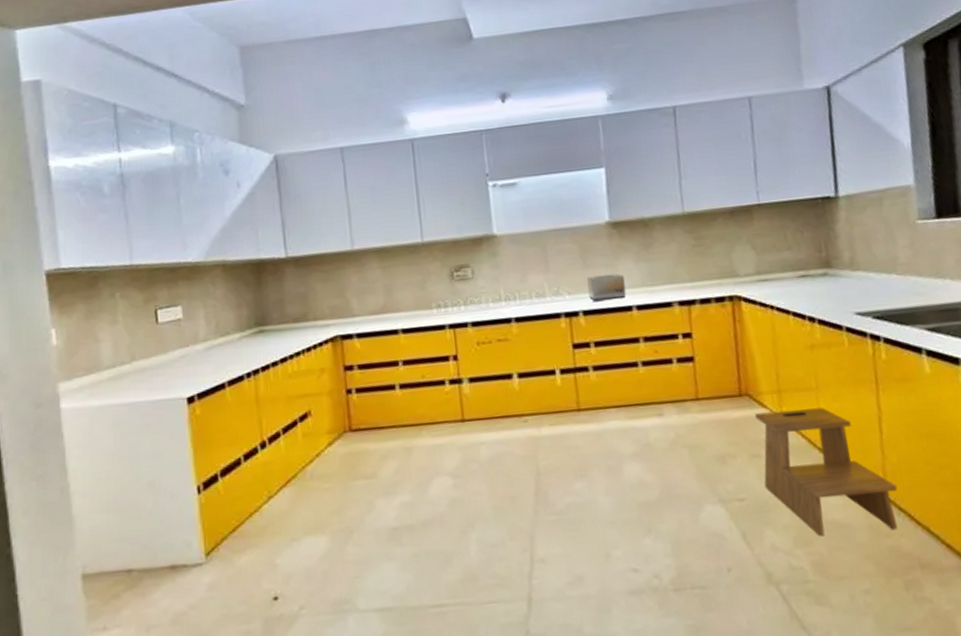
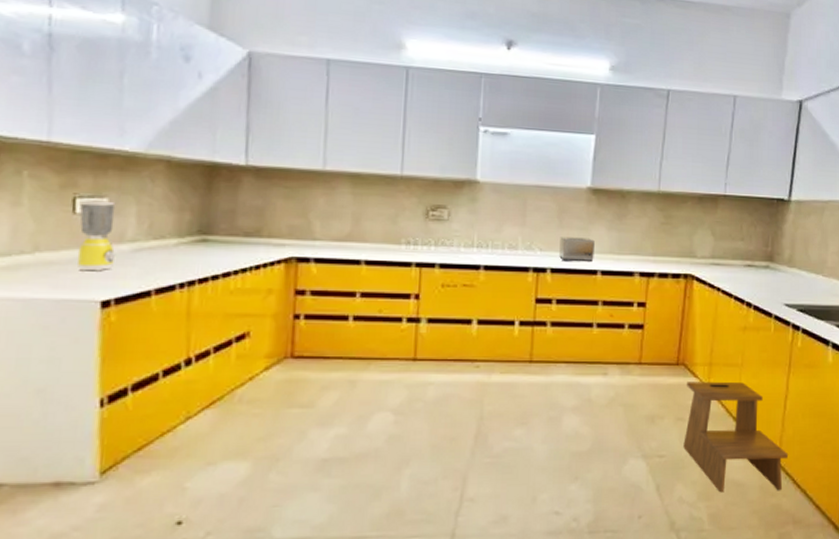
blender: none [160,308,194,373] -> present [76,200,116,272]

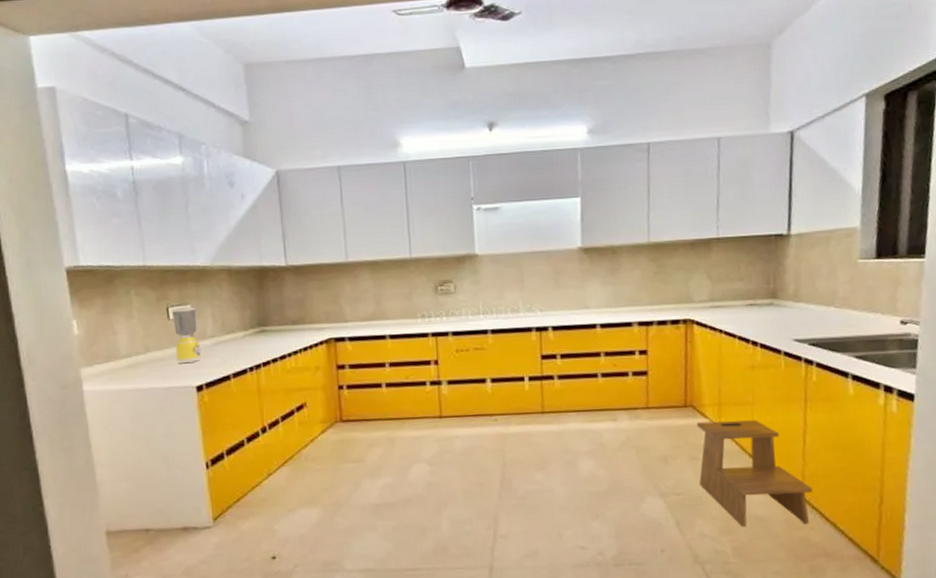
toaster: present [559,237,595,263] -> none [557,295,592,319]

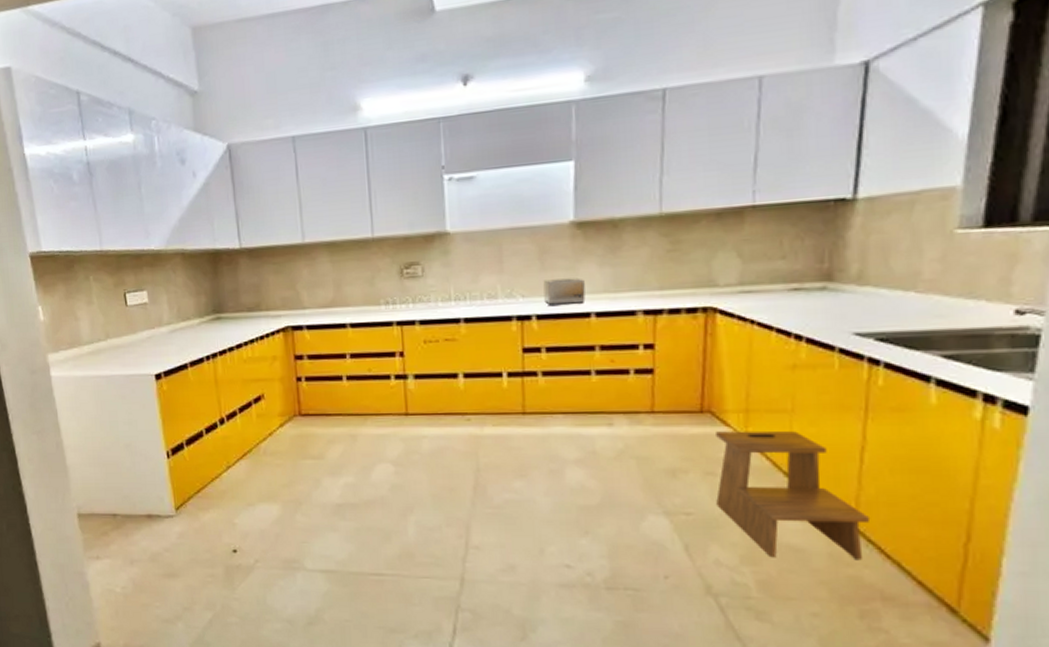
blender: present [171,307,202,364] -> none [128,293,159,352]
toaster: none [557,295,592,319] -> present [543,278,586,307]

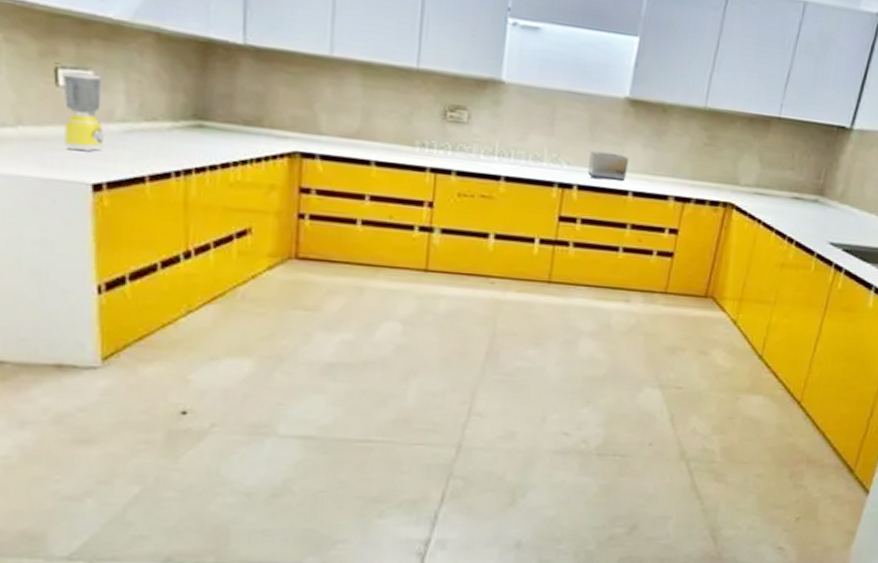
blender: none [128,293,159,352] -> present [62,71,106,152]
step stool: present [714,430,871,561] -> none [703,315,812,431]

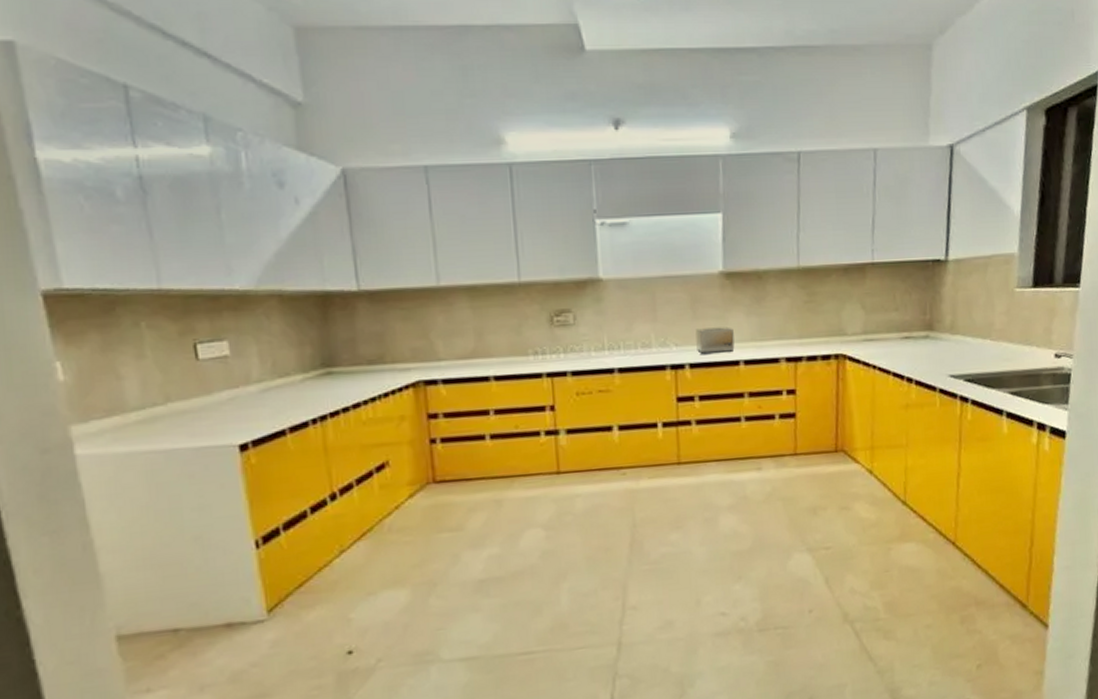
blender: present [62,71,106,152] -> none [200,343,246,417]

